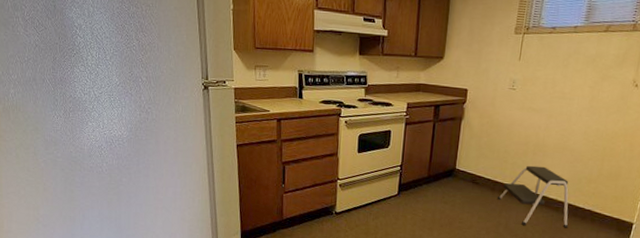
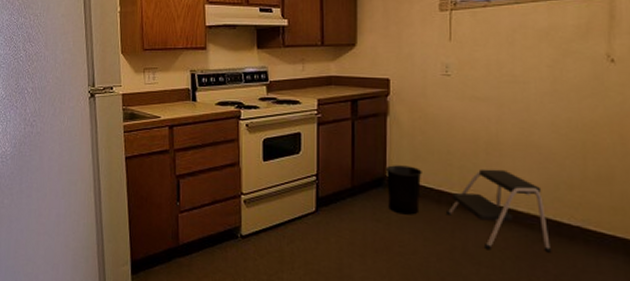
waste bin: none [455,160,484,199] -> present [385,165,422,215]

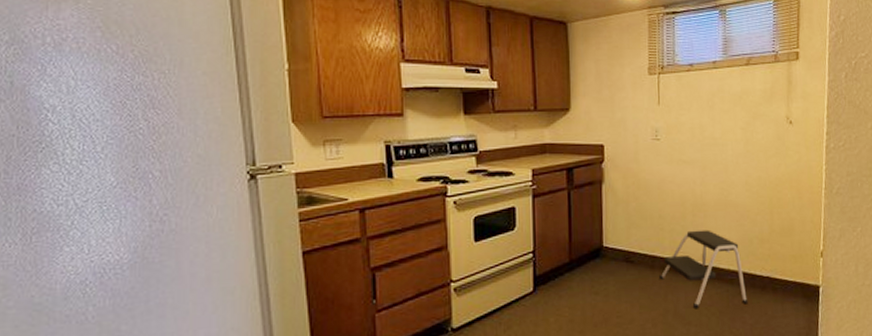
waste bin: present [385,165,422,215] -> none [602,233,637,284]

